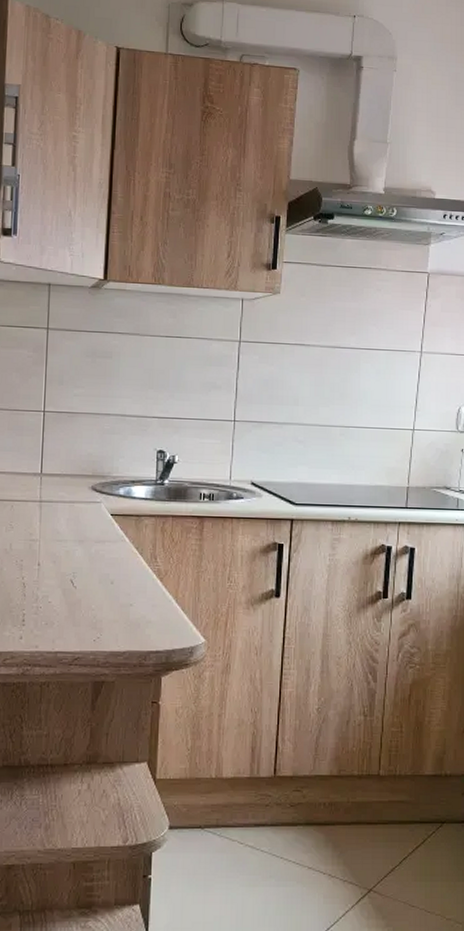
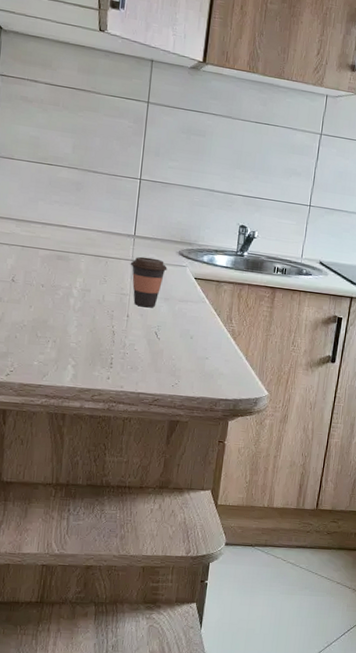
coffee cup: none [38,496,80,553] -> present [130,256,168,308]

